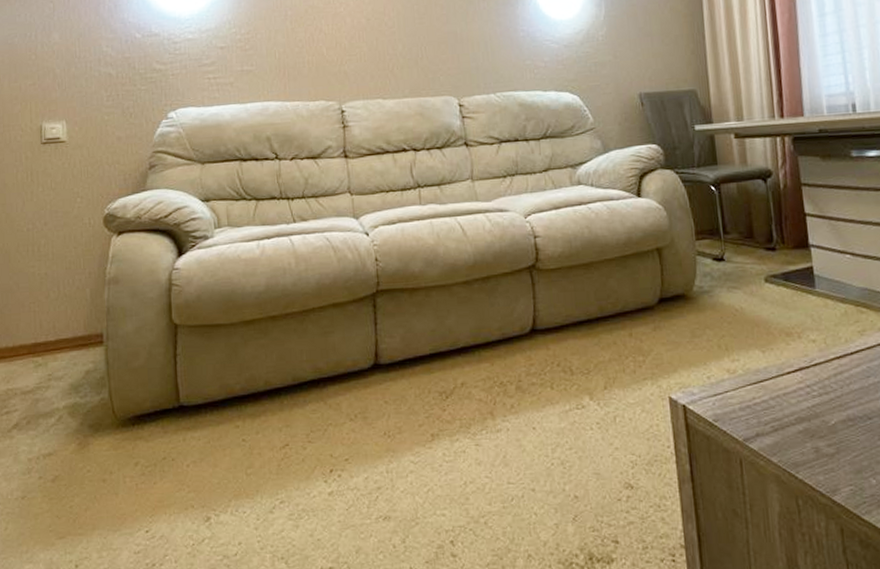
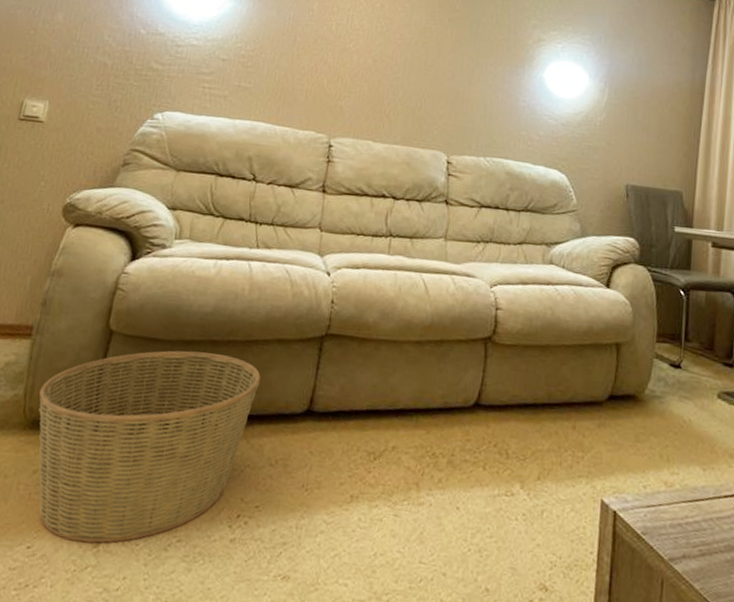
basket: none [123,327,324,519] -> present [38,350,261,543]

